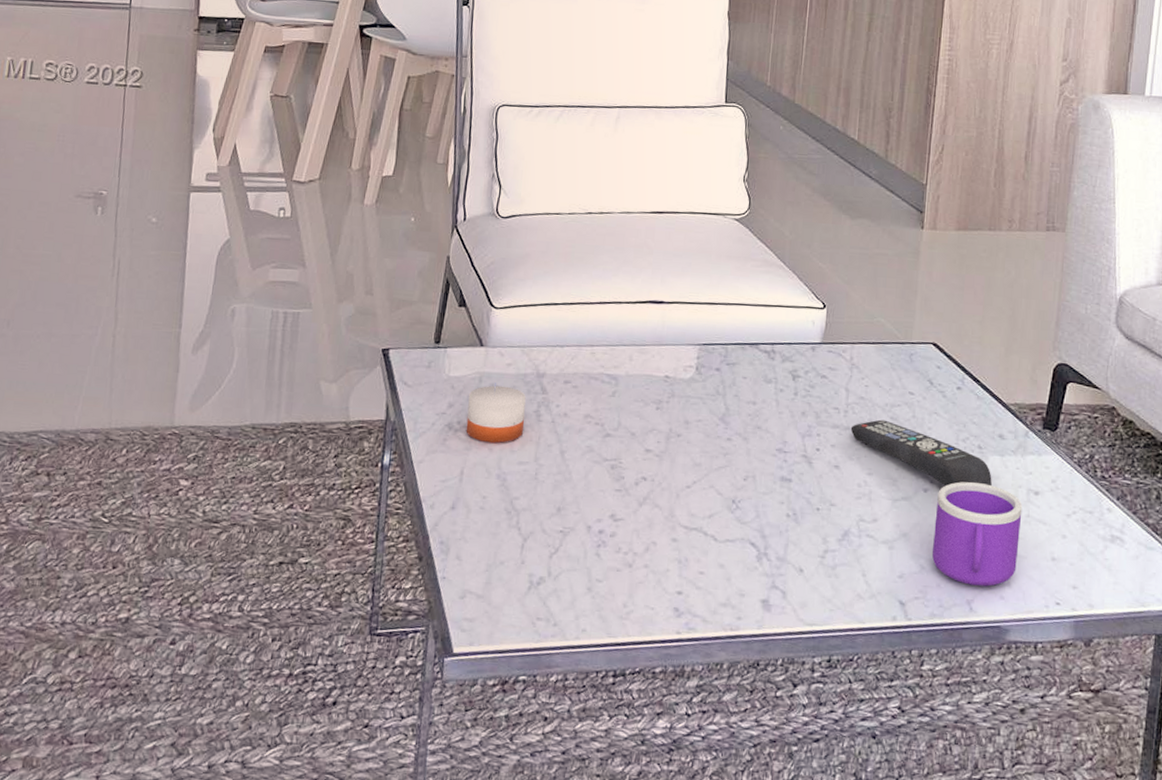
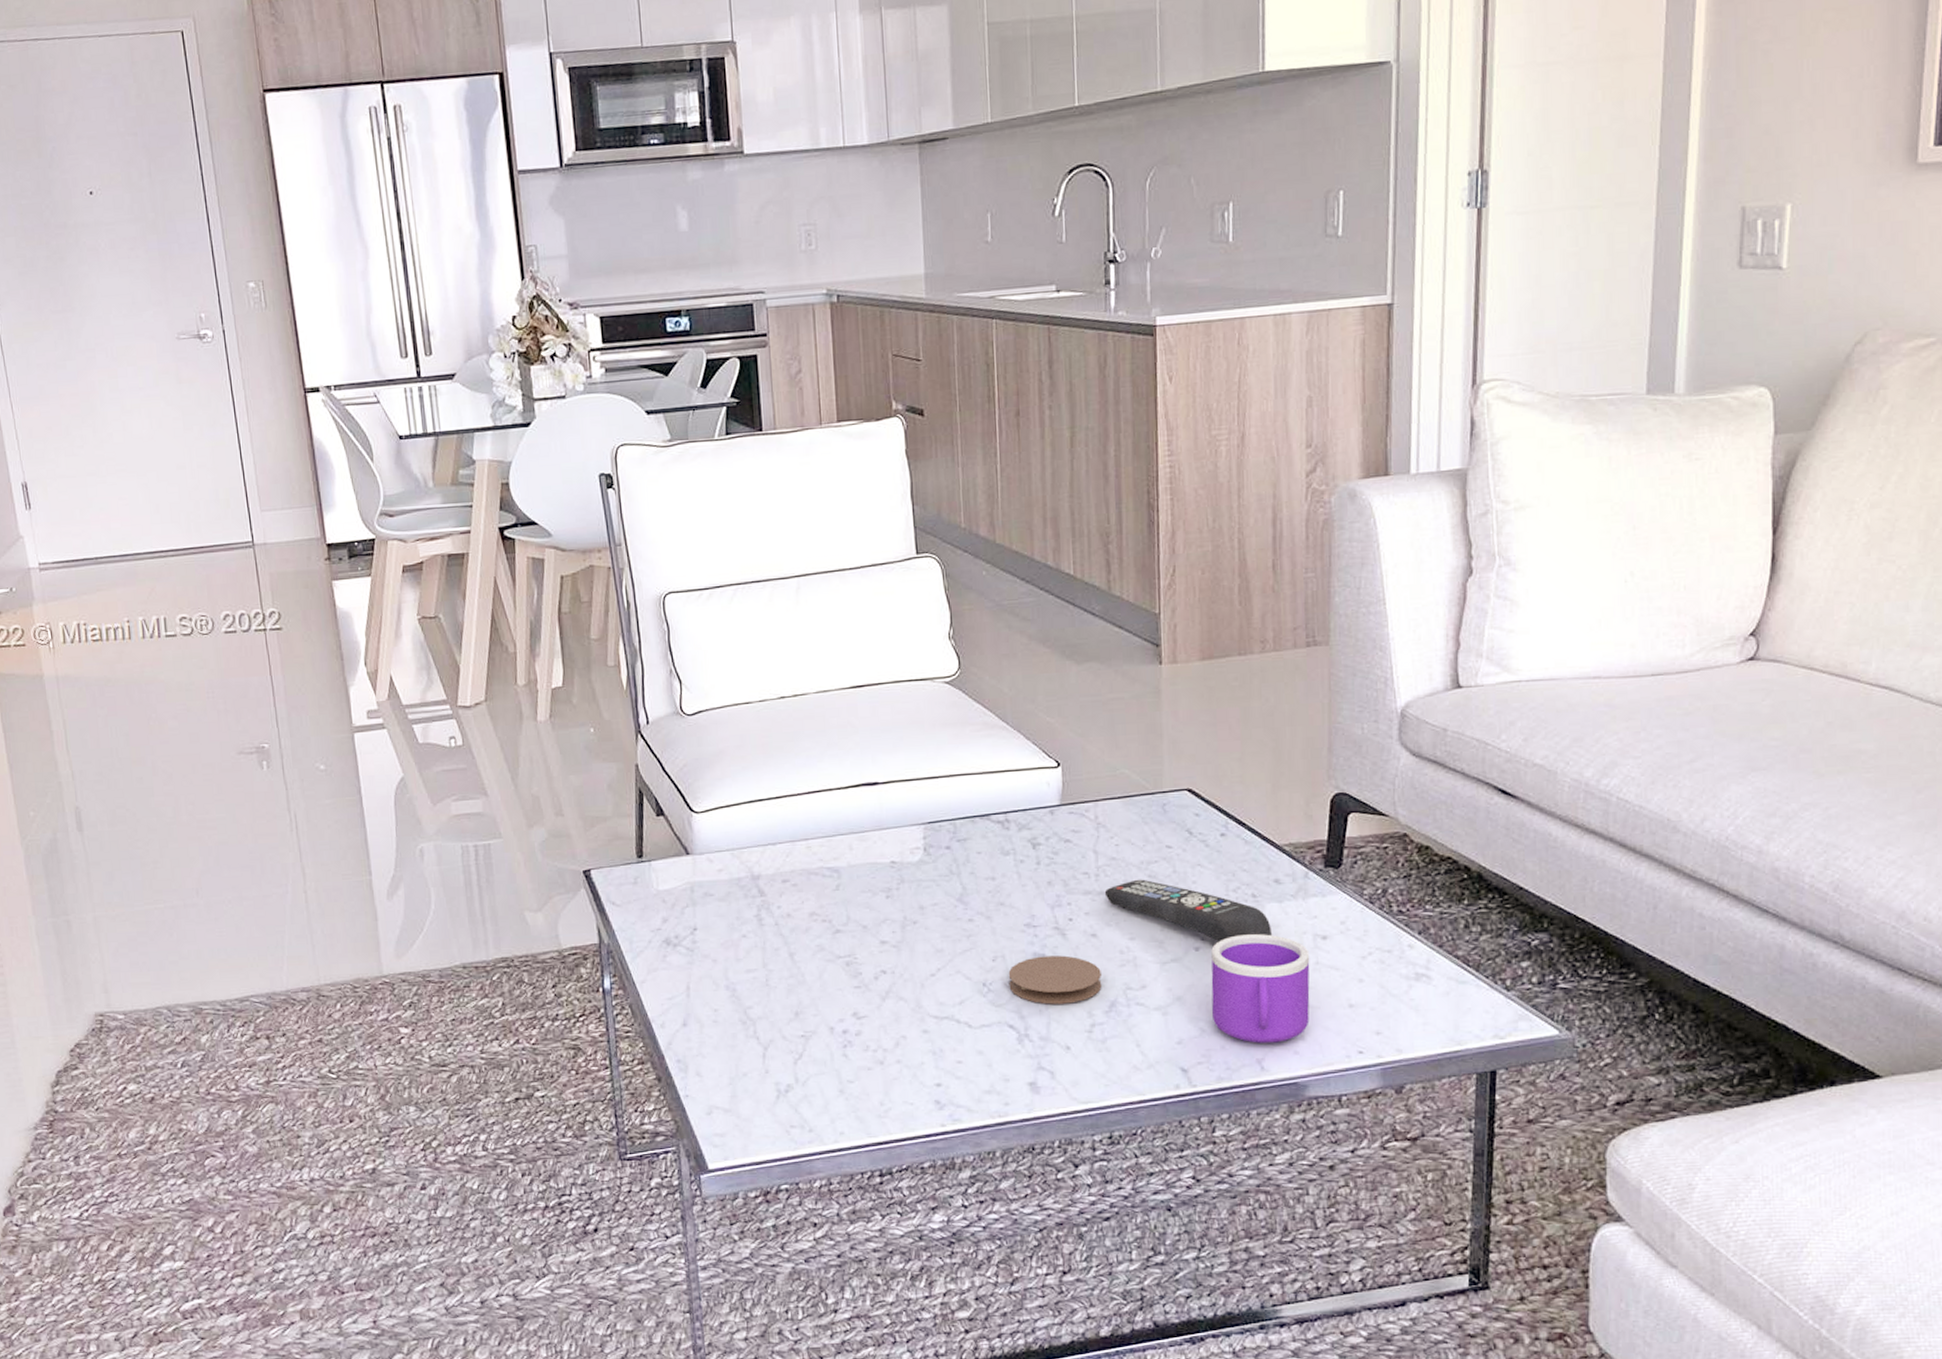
candle: present [466,383,526,443] -> none [682,891,747,954]
coaster: none [755,480,839,529] -> present [1008,955,1102,1004]

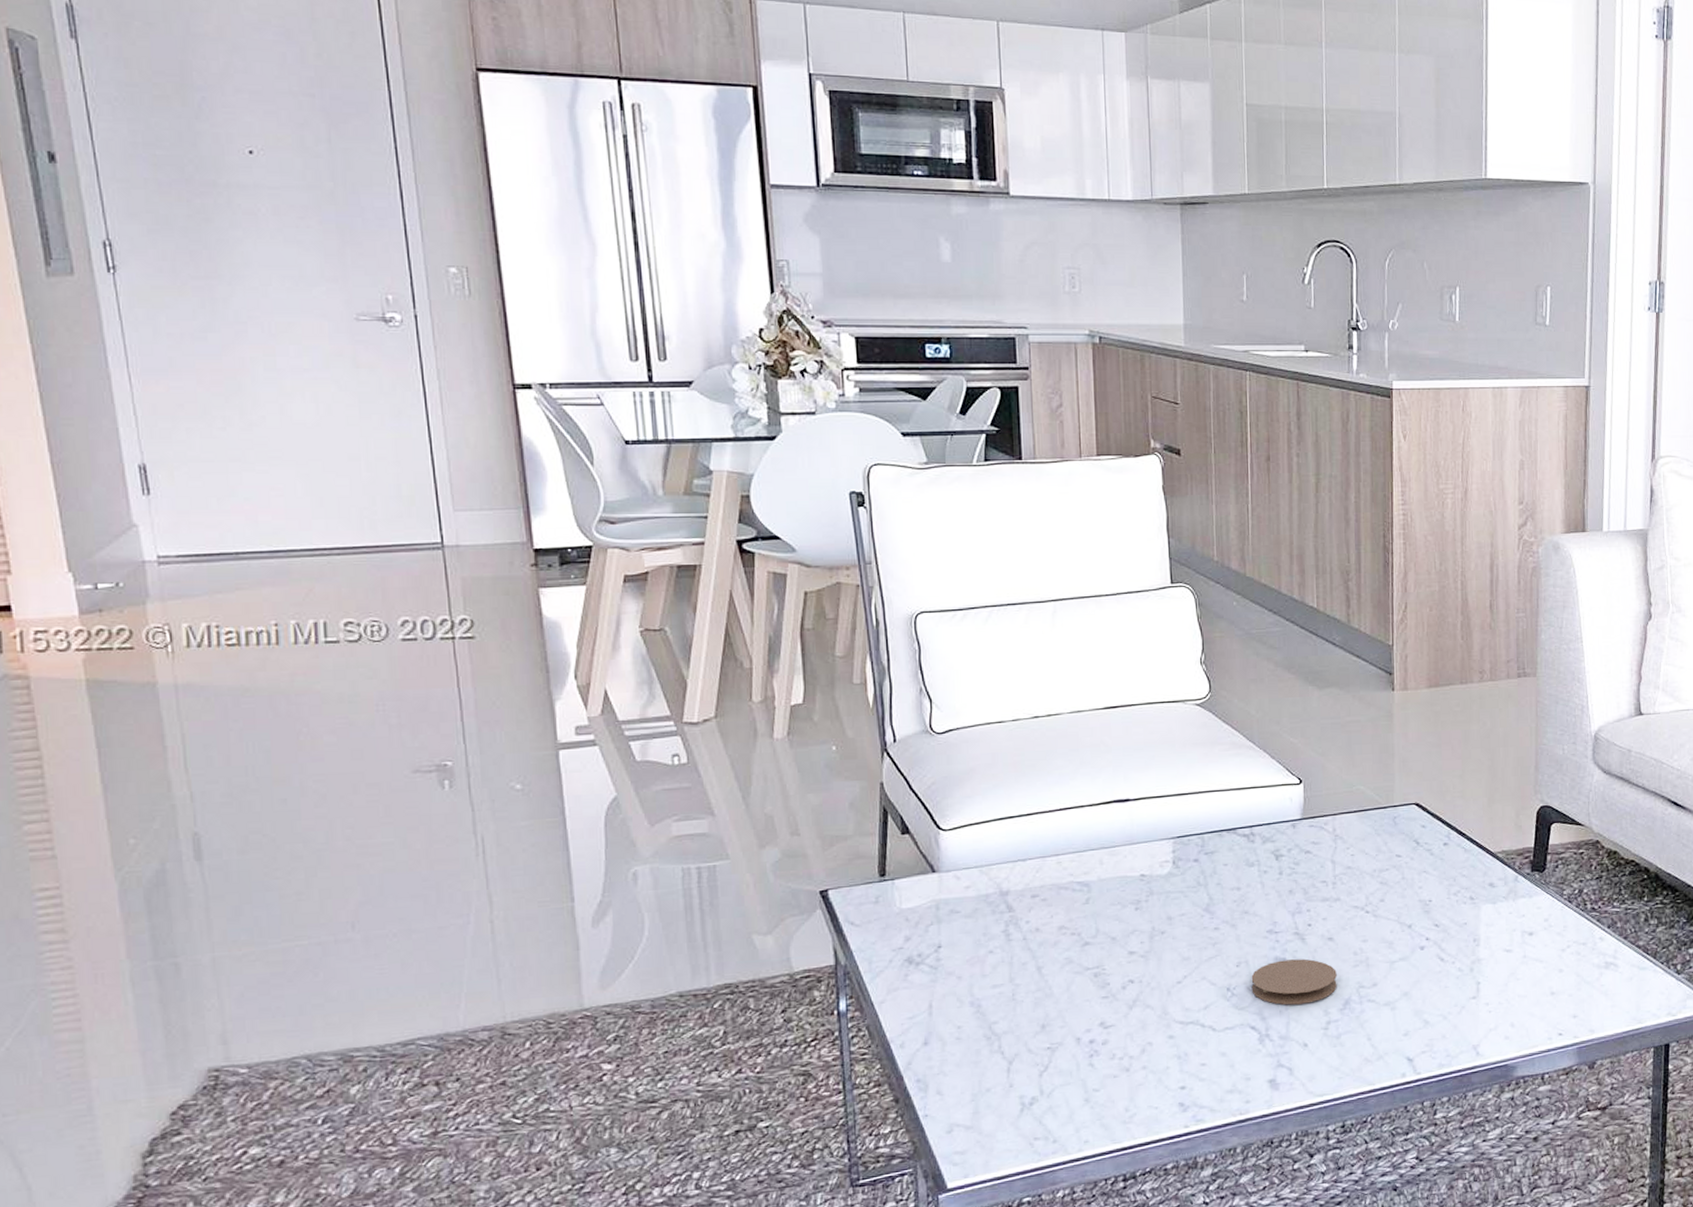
remote control: present [1104,879,1272,943] -> none [1340,885,1487,942]
mug: present [1211,934,1310,1043] -> none [1434,932,1519,1031]

